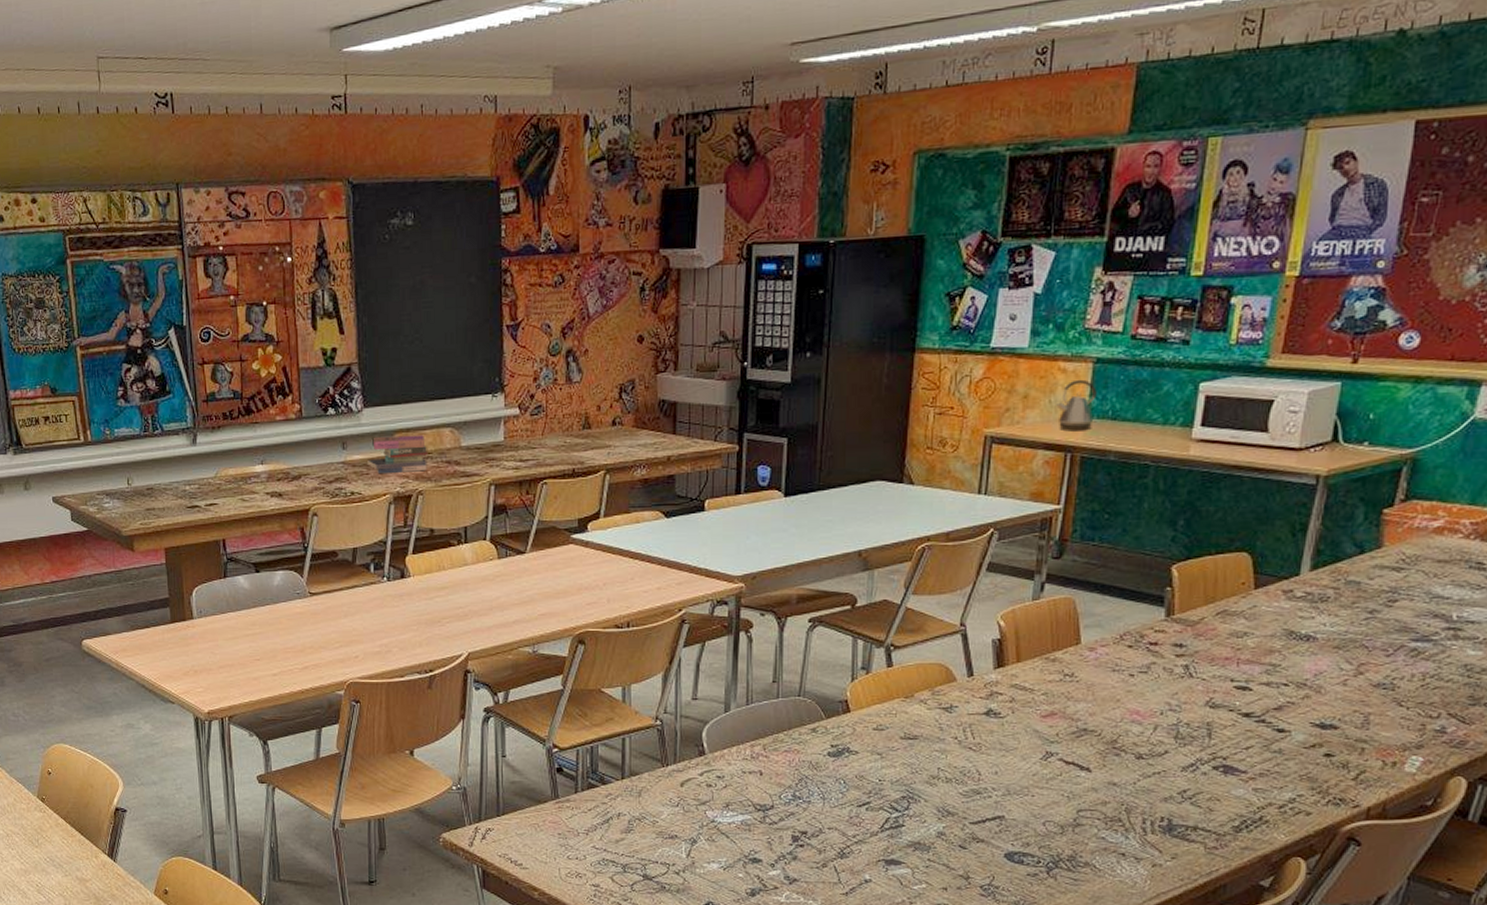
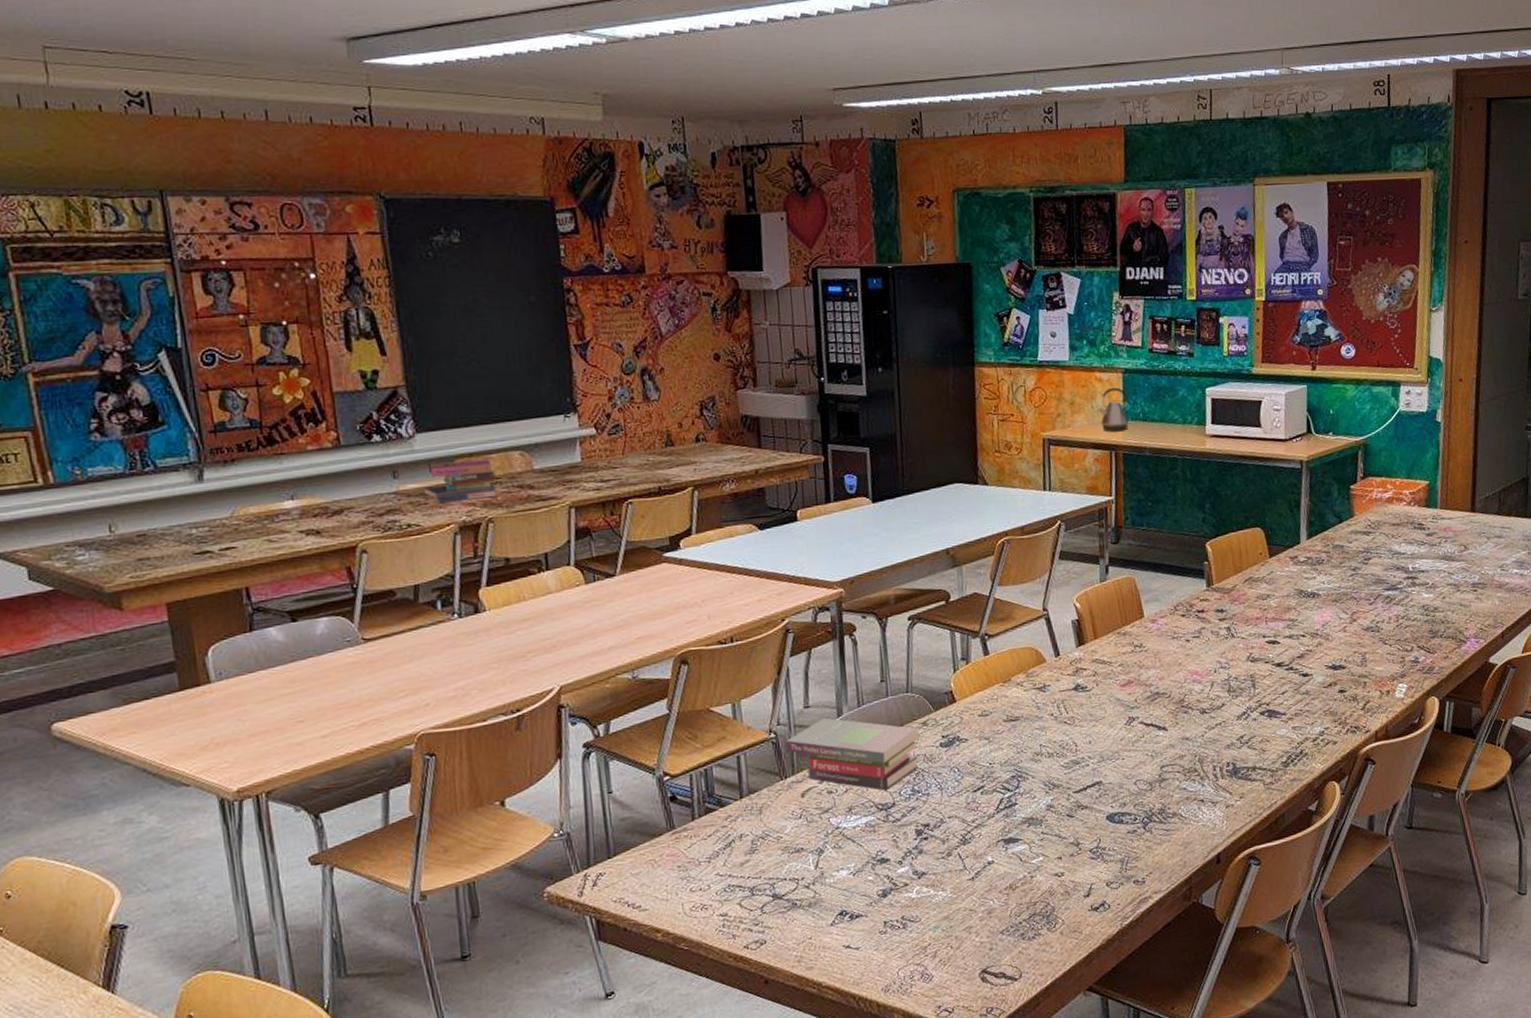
books: none [670,711,806,791] -> present [785,717,919,790]

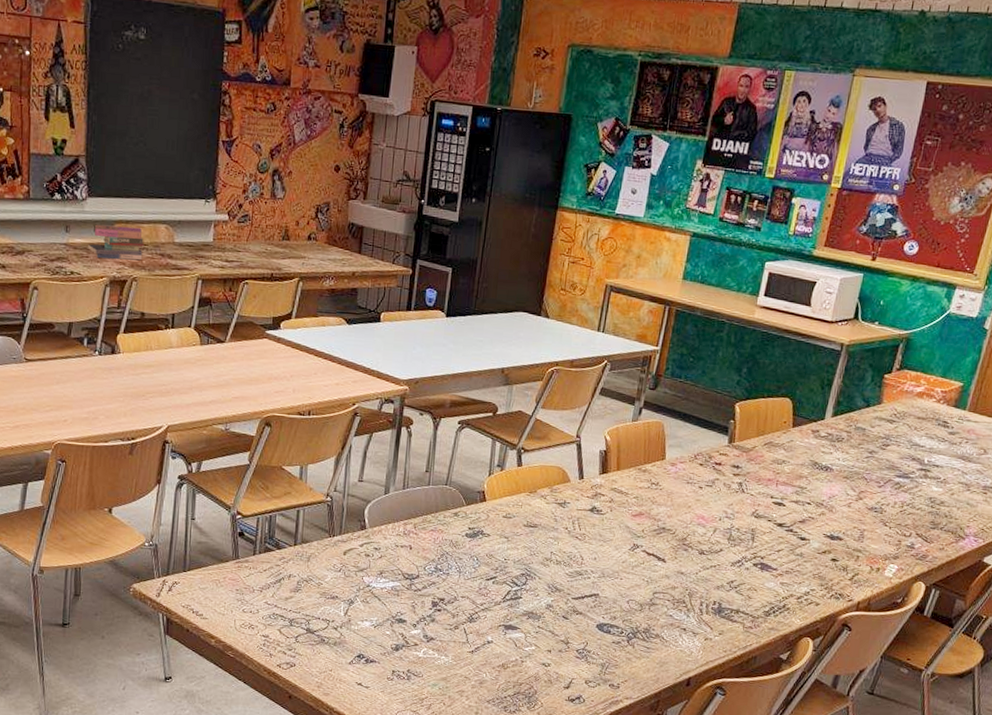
books: present [785,717,919,790] -> none [338,492,449,563]
kettle: present [1098,387,1131,433] -> none [661,248,692,290]

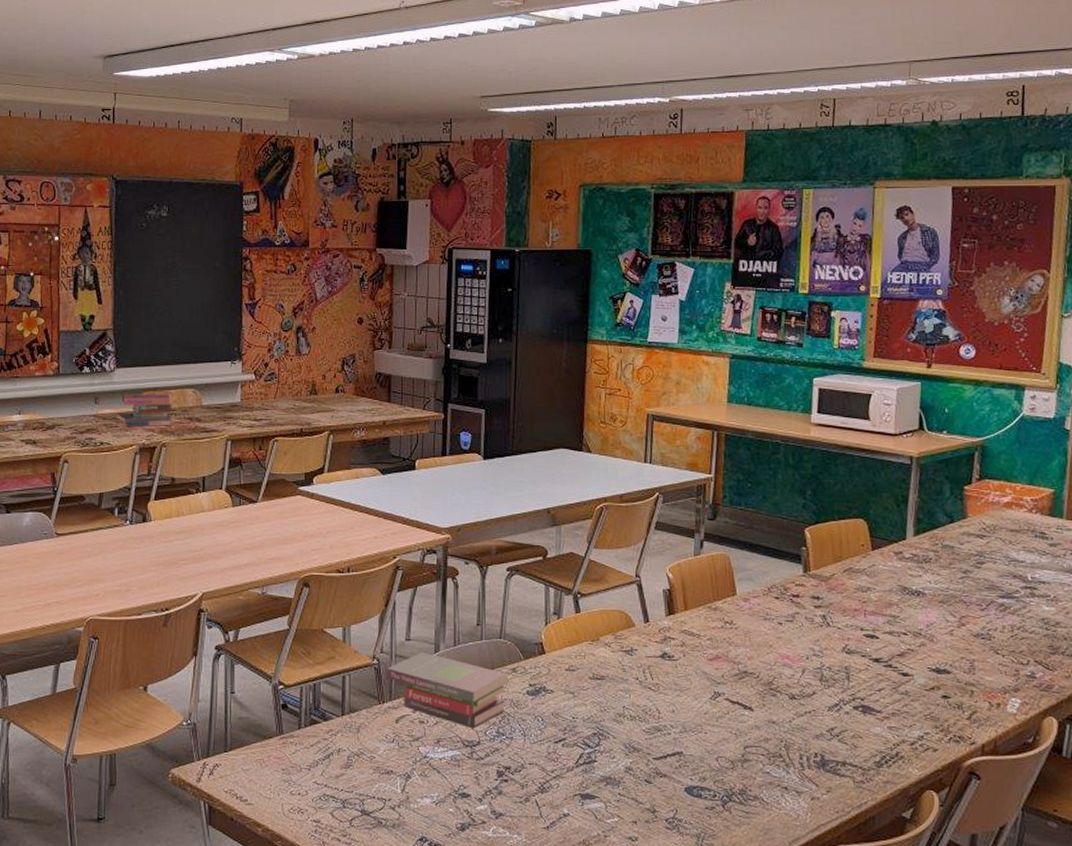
books: none [338,492,449,563] -> present [386,651,507,728]

